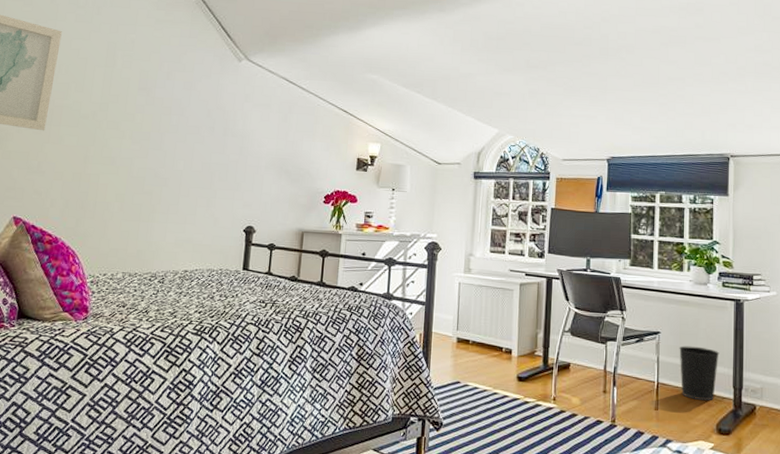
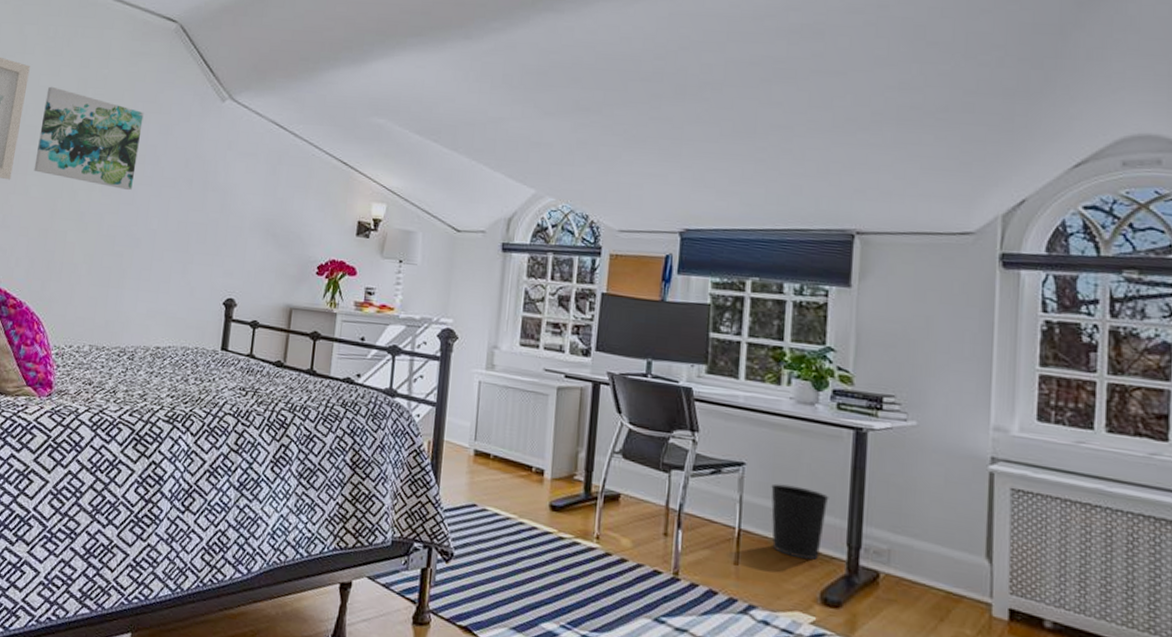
wall art: none [67,49,169,137] -> present [34,86,144,190]

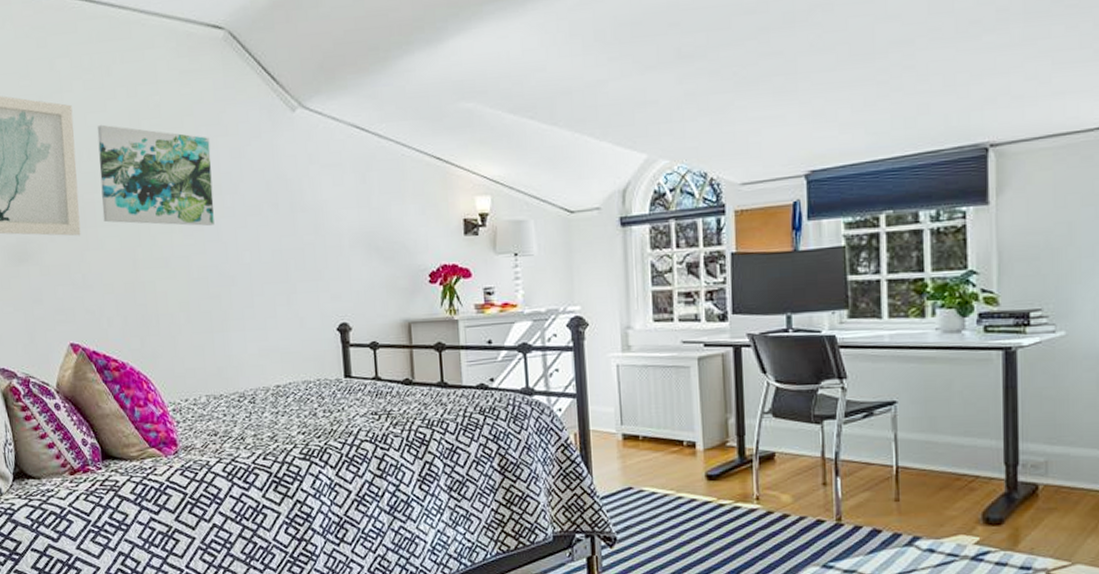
wastebasket: present [771,483,829,560] -> none [925,415,983,485]

